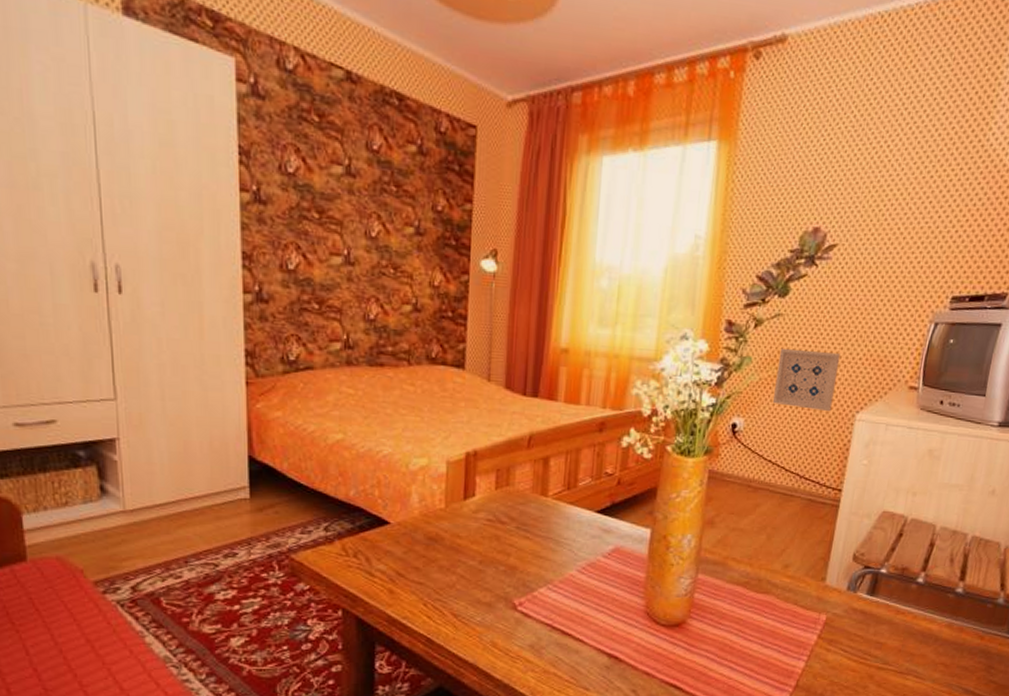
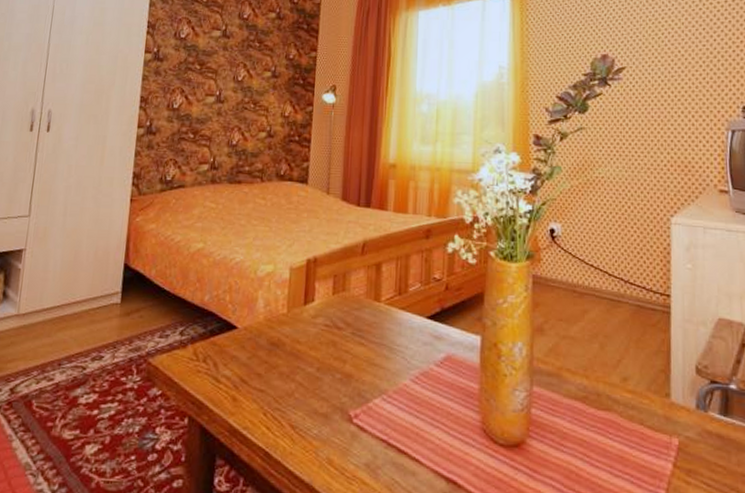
wall art: present [772,348,841,412] -> none [586,157,646,216]

